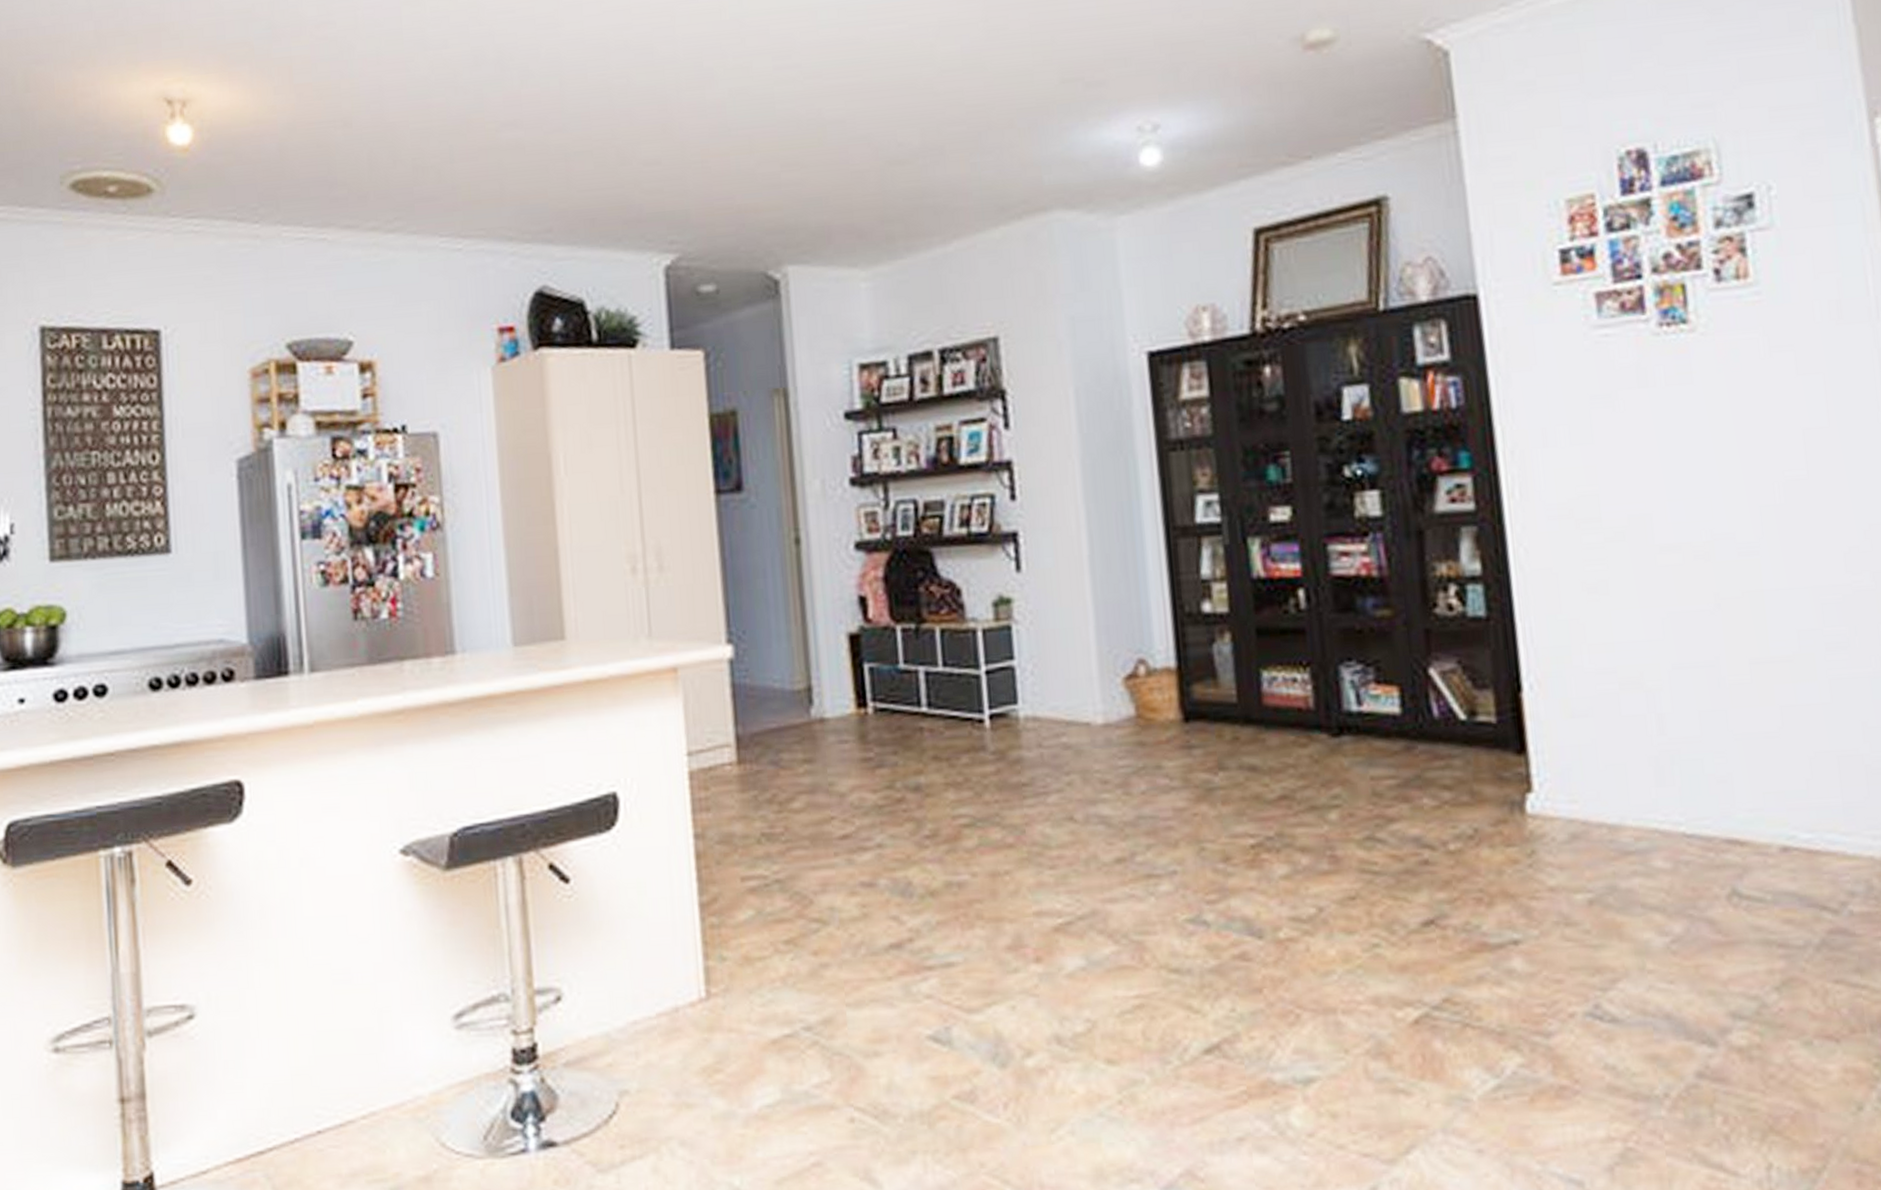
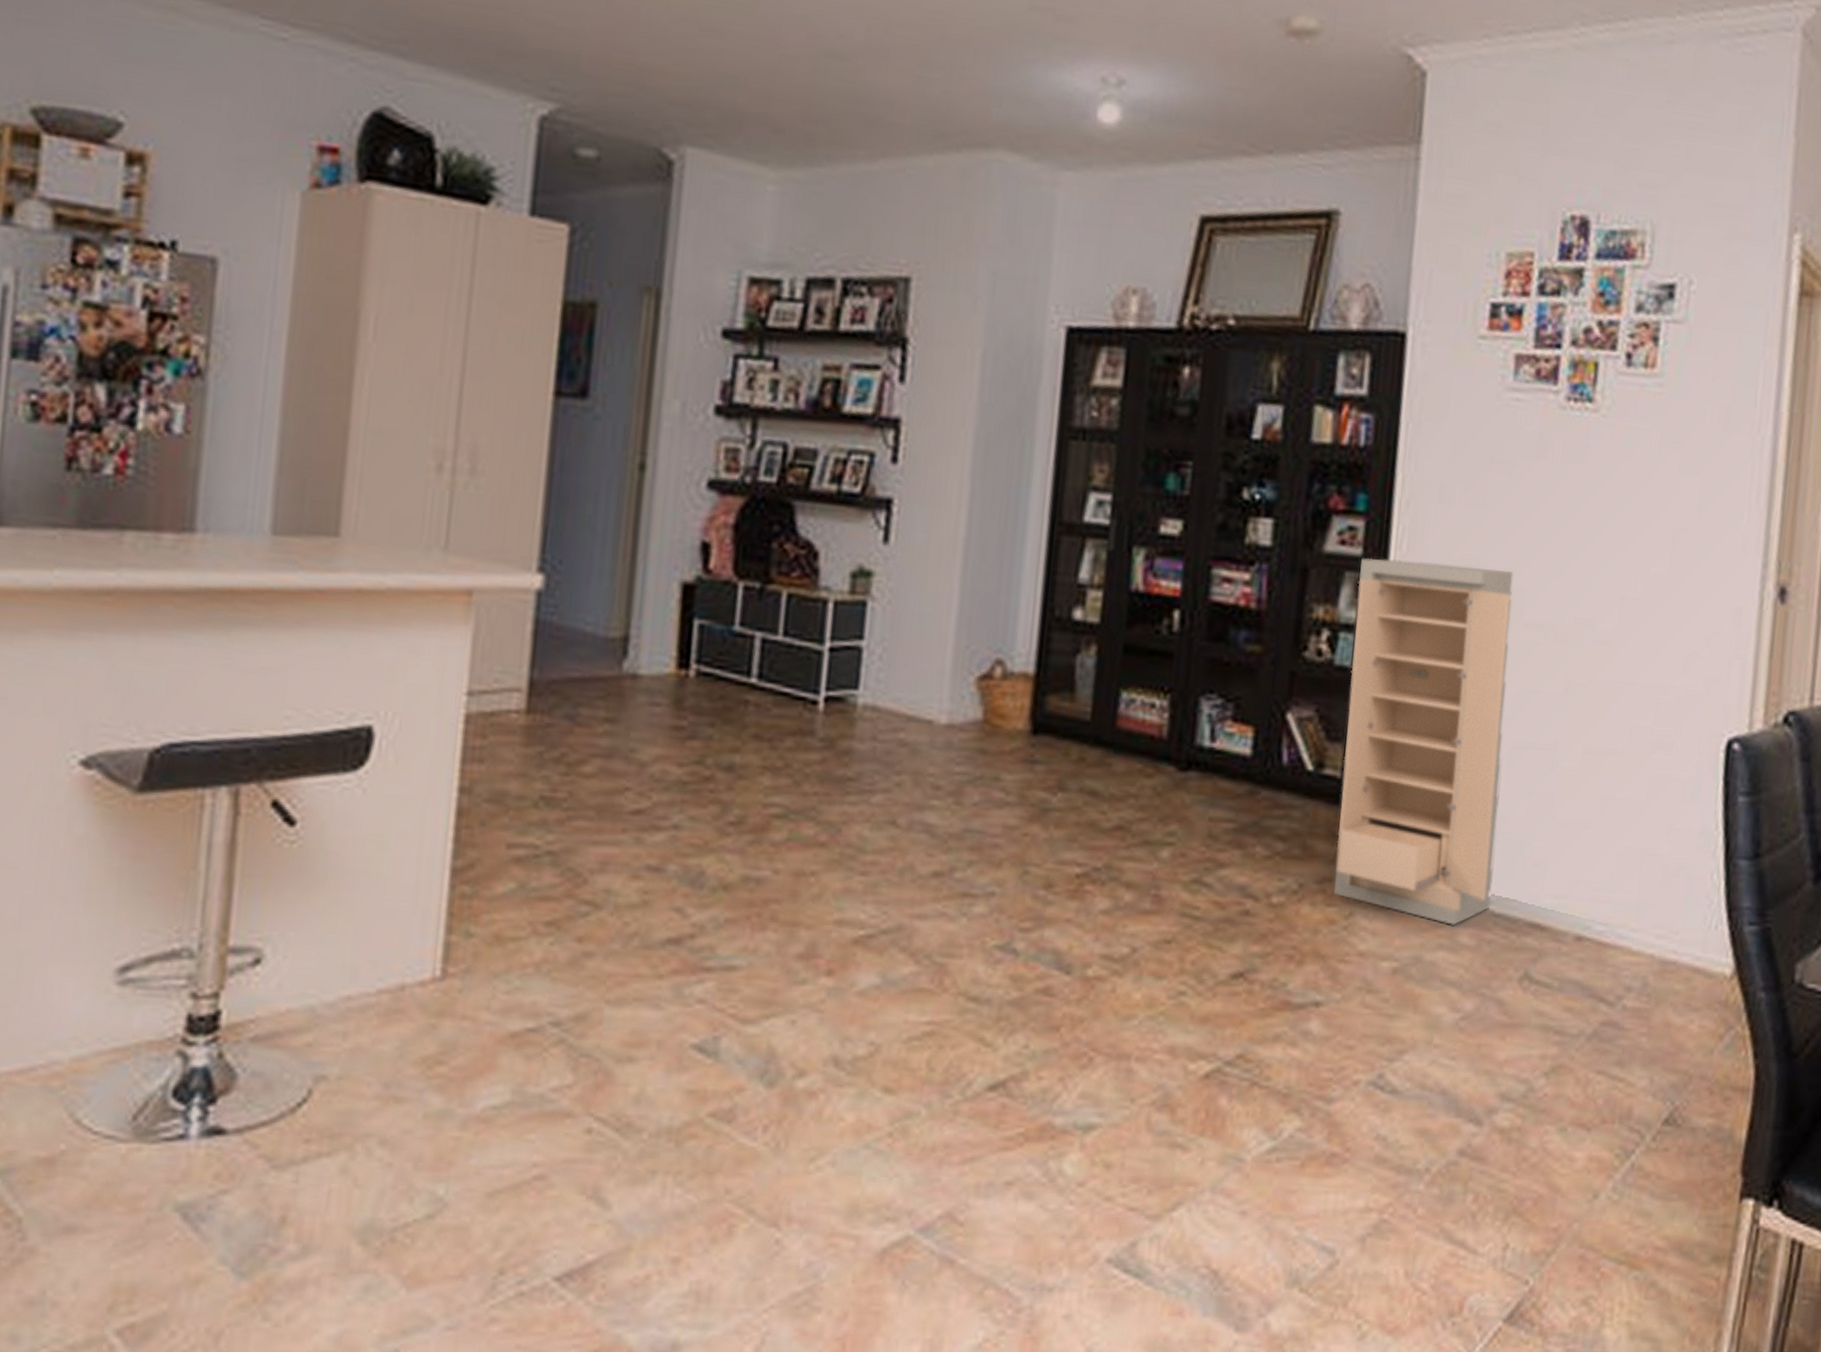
storage cabinet: none [1475,500,1680,851] -> present [1333,557,1514,925]

